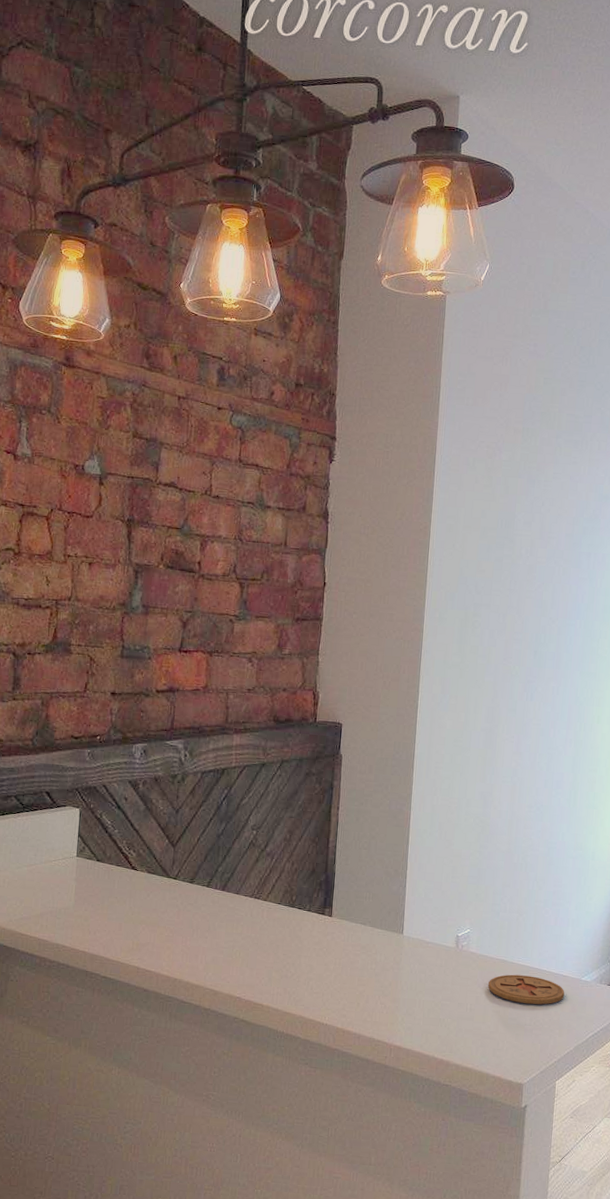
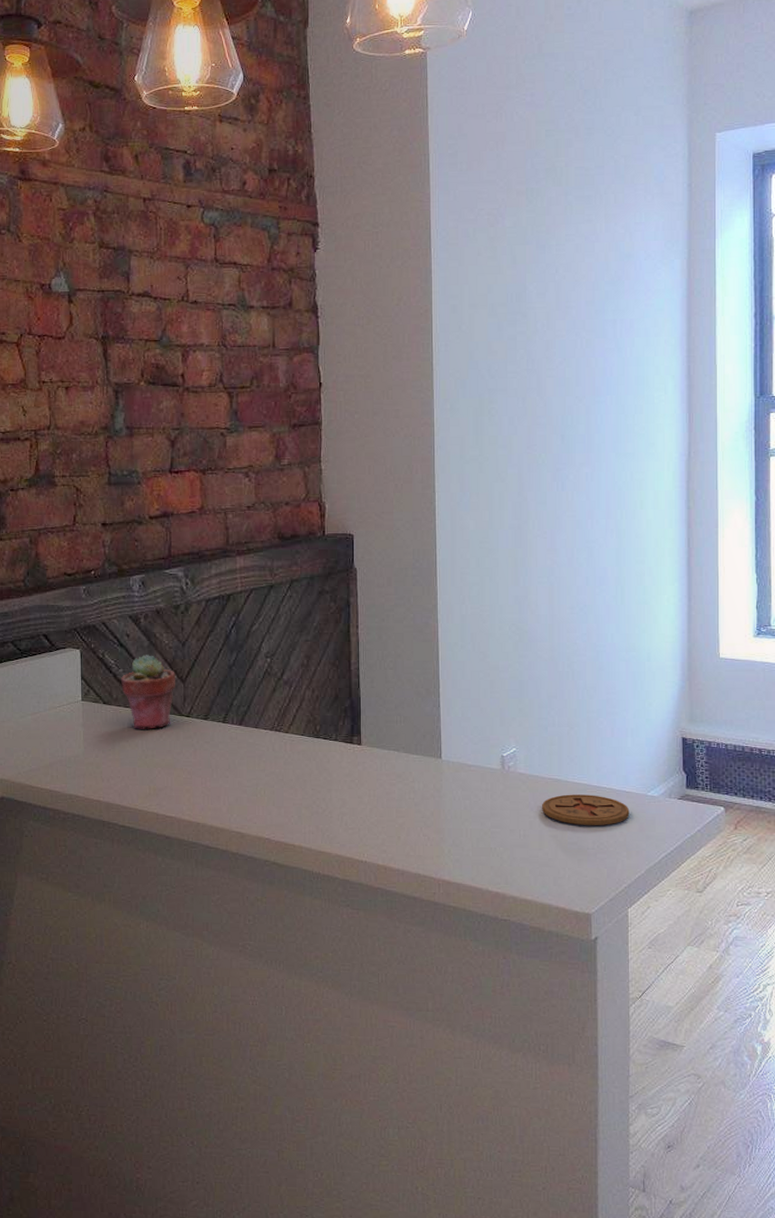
potted succulent: none [115,817,168,888] -> present [120,654,176,729]

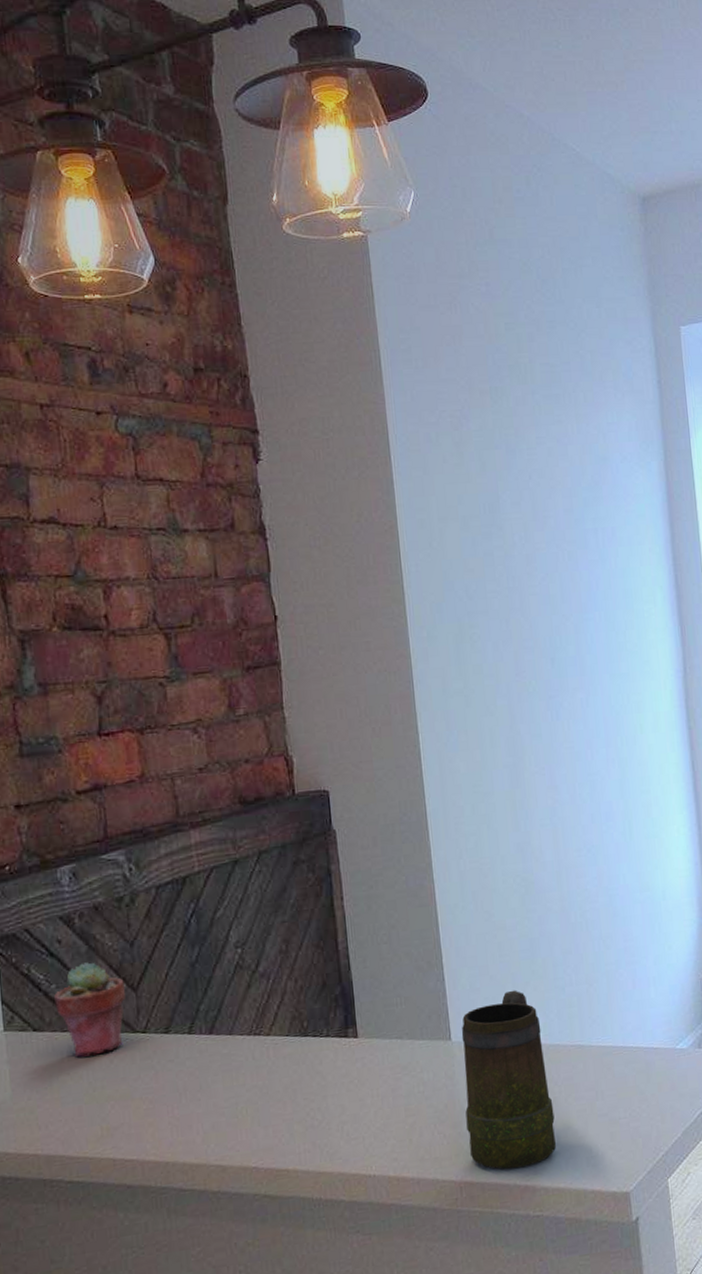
mug: none [449,723,528,877] -> present [461,990,557,1170]
coaster: present [542,794,630,826] -> none [566,1056,660,1094]

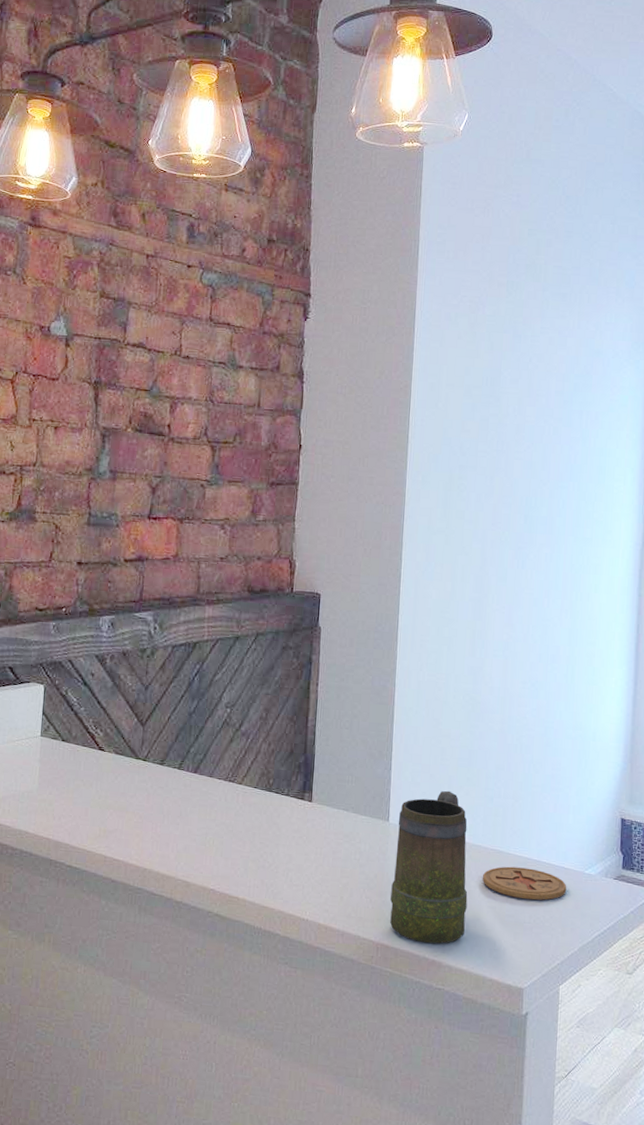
potted succulent: present [53,961,126,1057] -> none [81,694,137,770]
coaster: none [566,1056,660,1094] -> present [483,866,567,900]

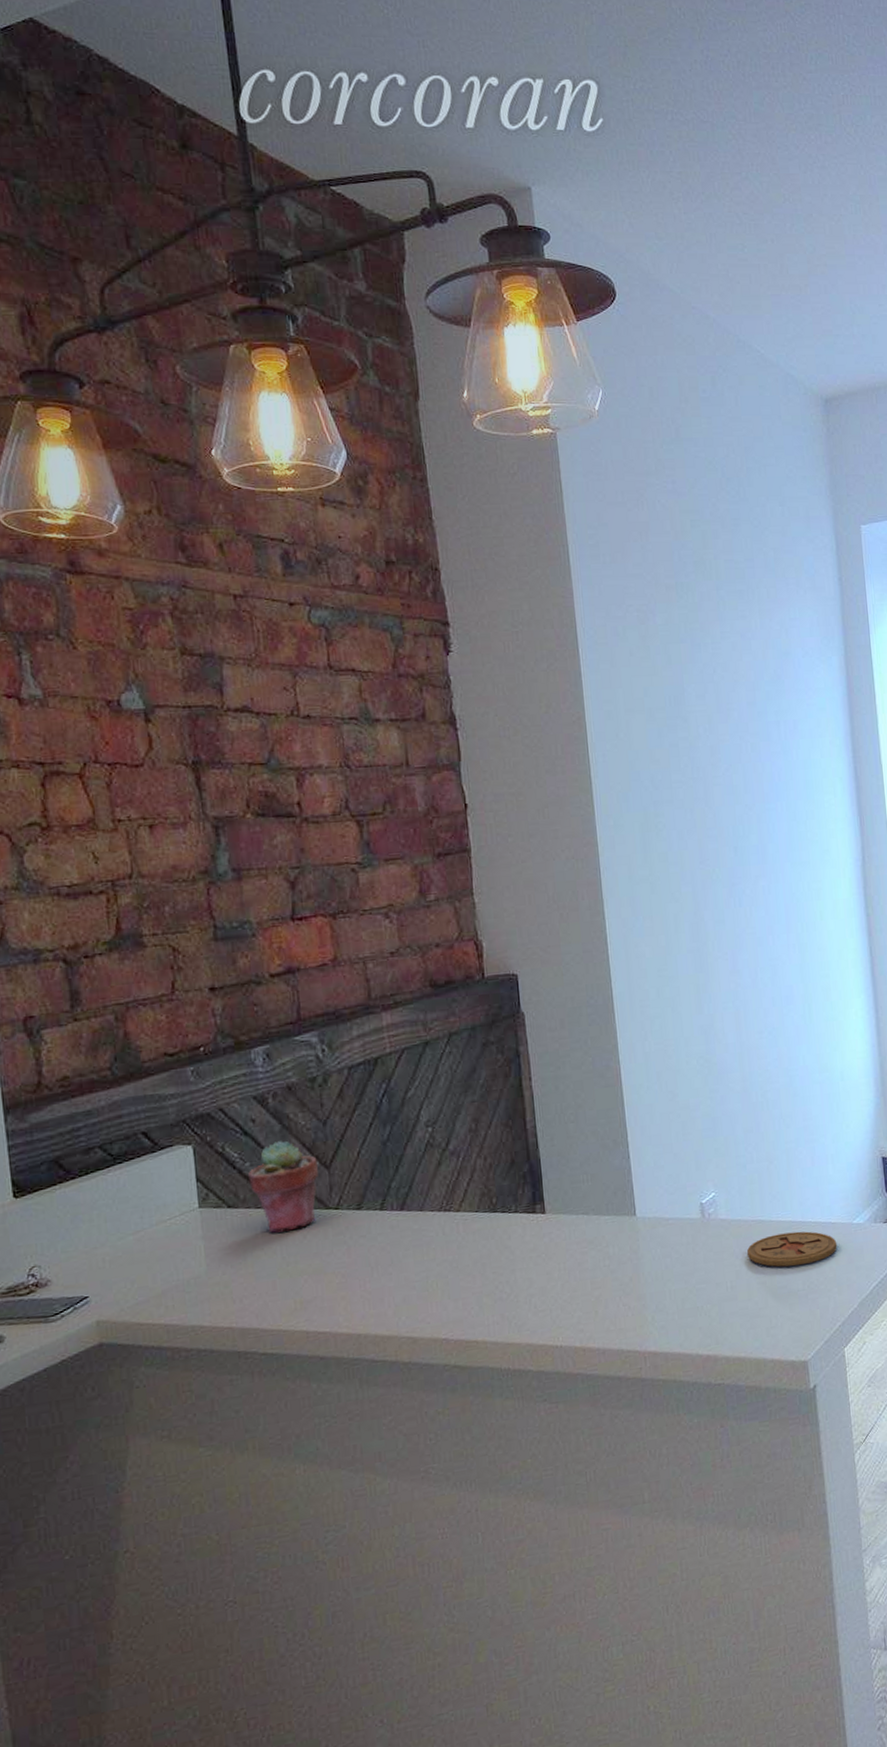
potted succulent: none [81,694,137,770] -> present [247,1140,319,1233]
mug: present [390,790,468,944] -> none [646,1167,738,1340]

